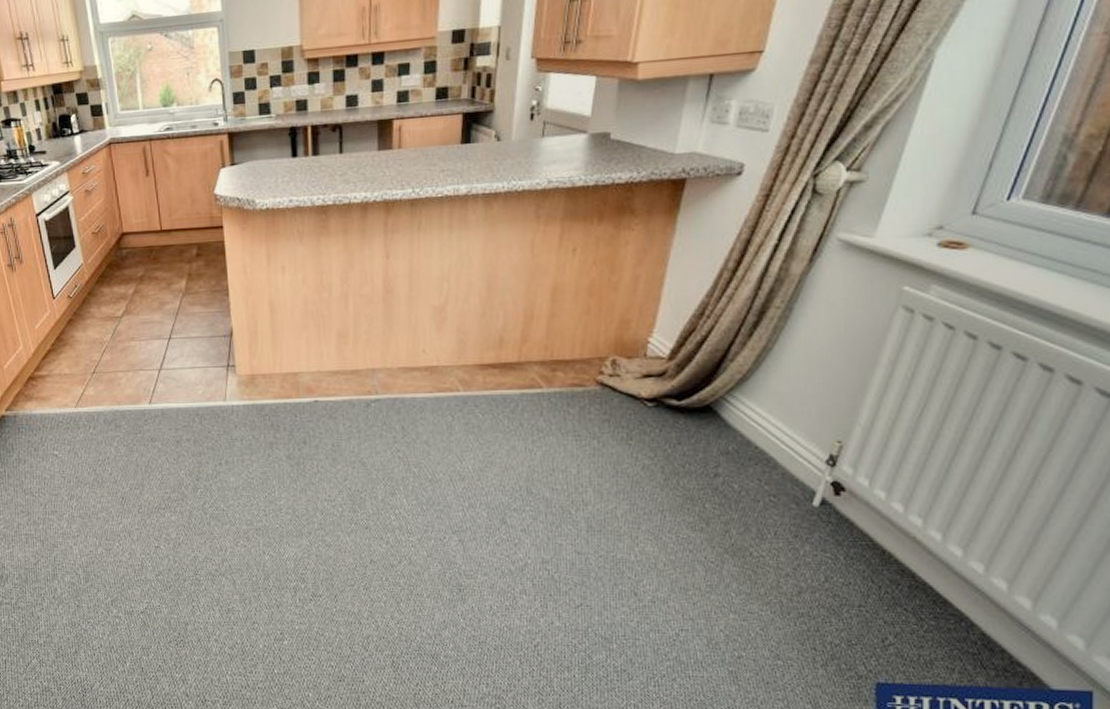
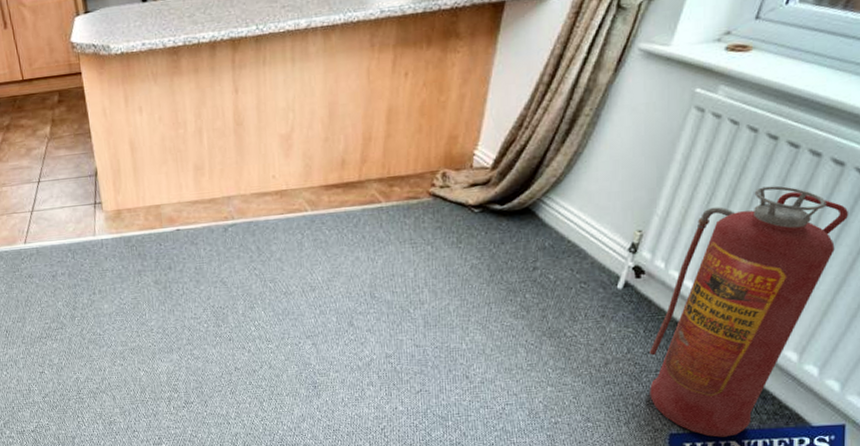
fire extinguisher: none [851,402,1090,693] -> present [649,186,849,438]

